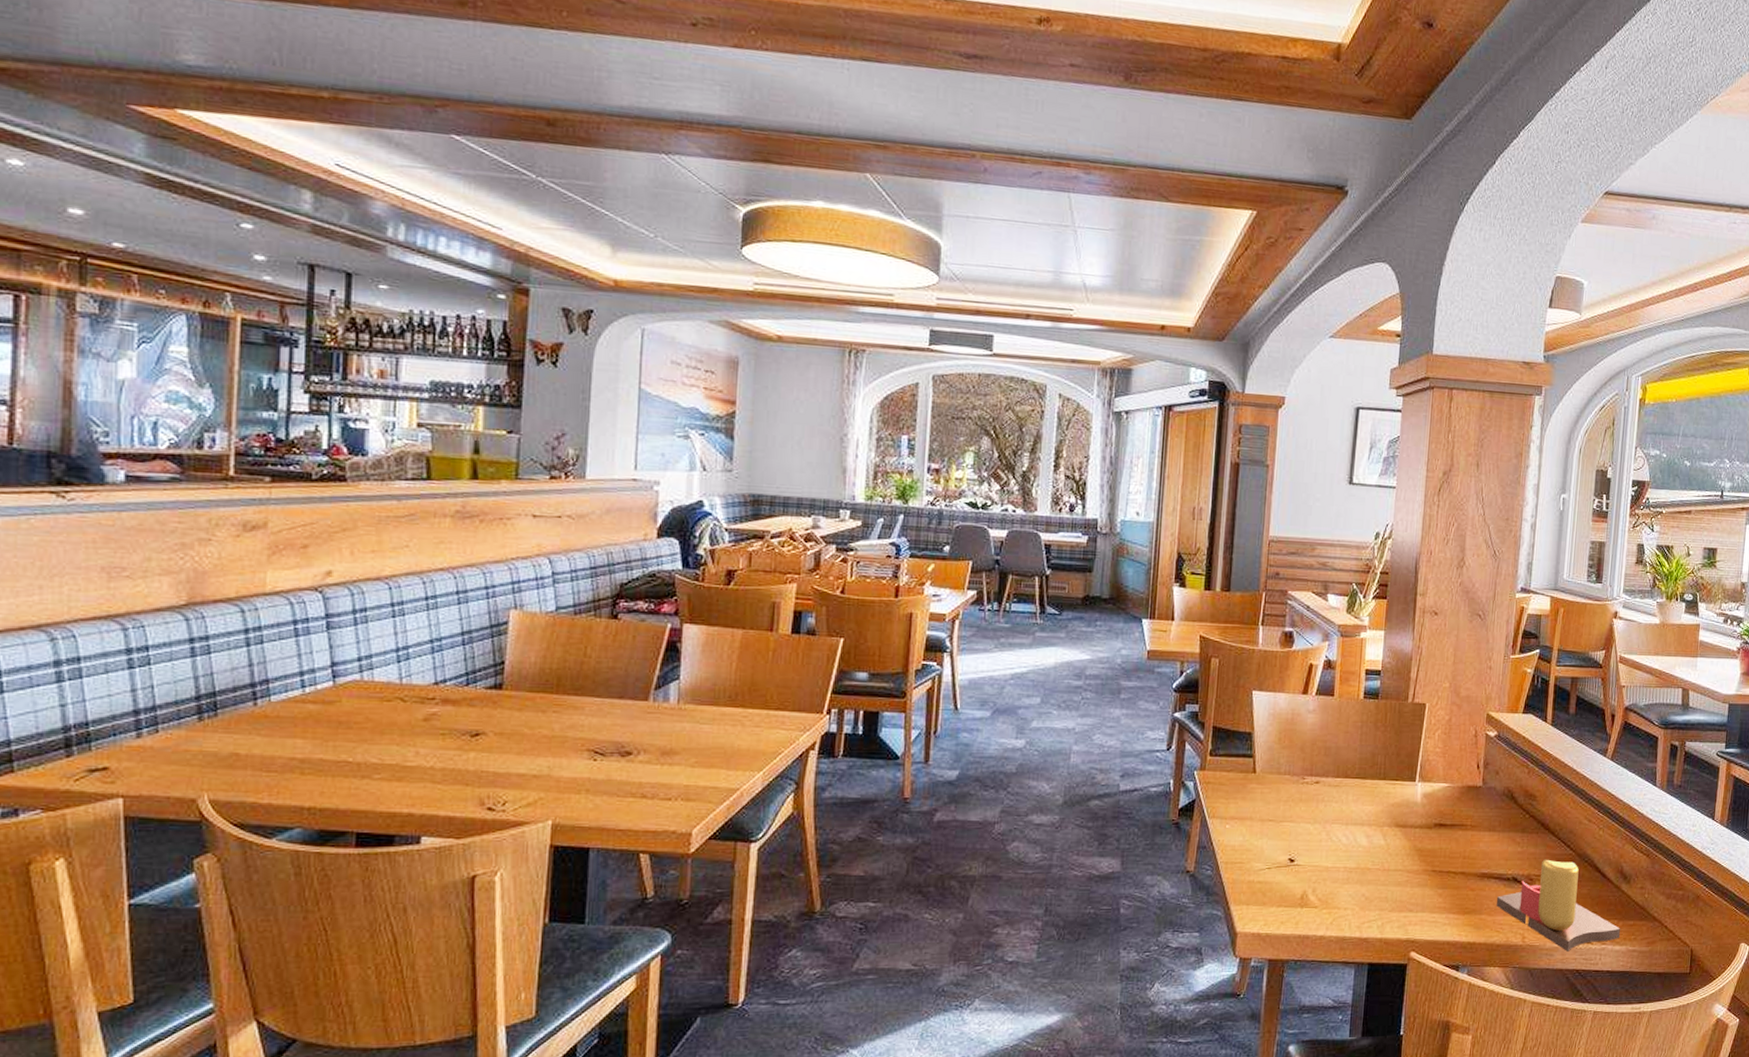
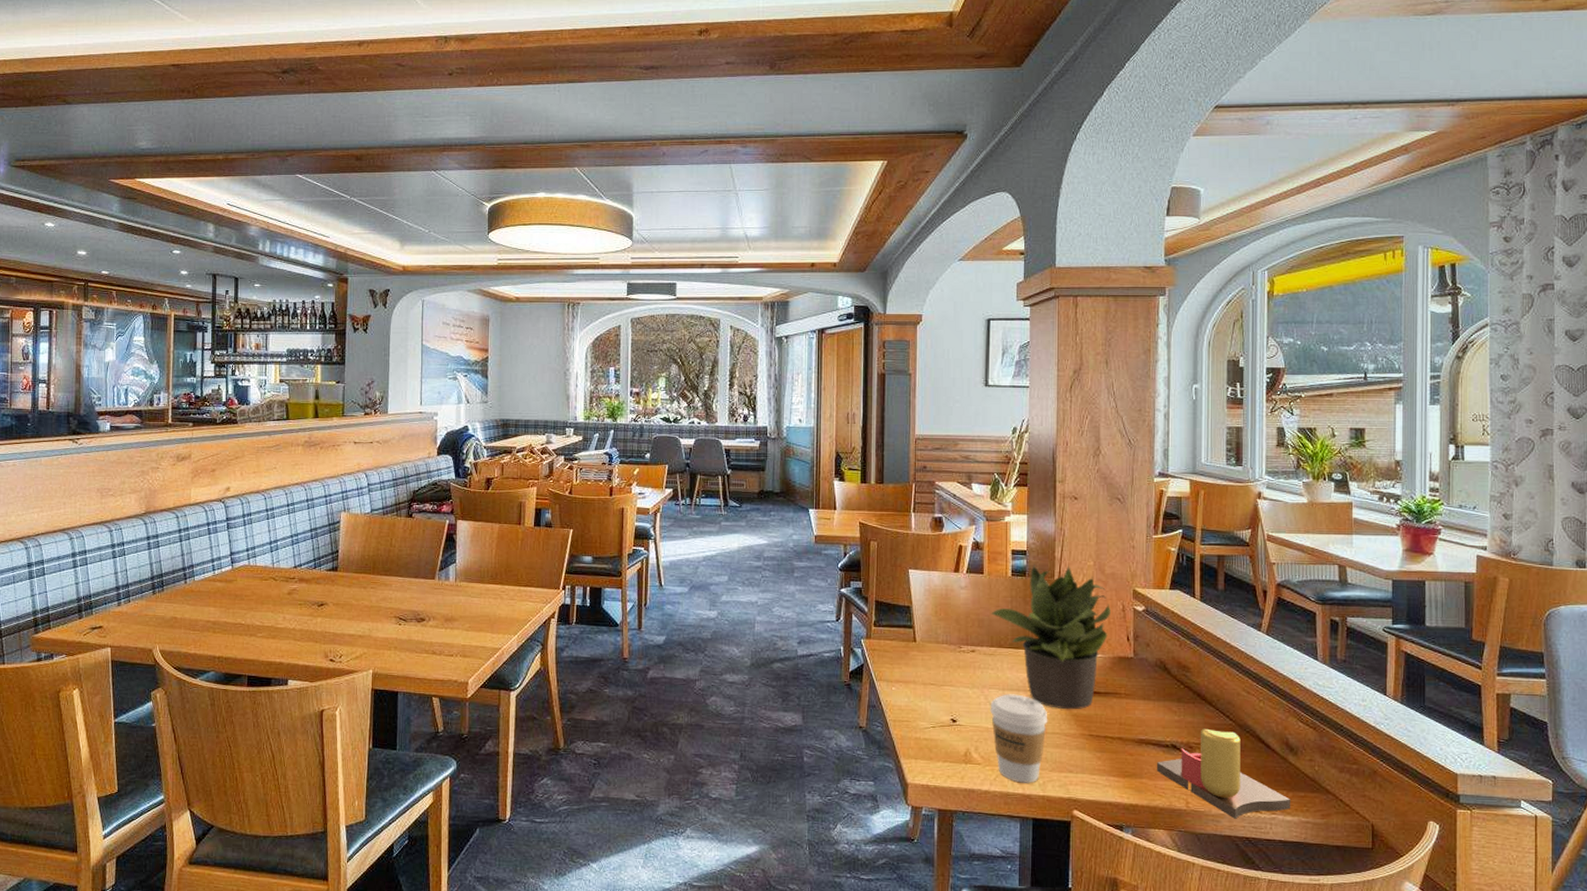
coffee cup: none [1331,829,1391,926] -> present [990,694,1048,783]
potted plant: none [1339,685,1463,844] -> present [991,564,1110,710]

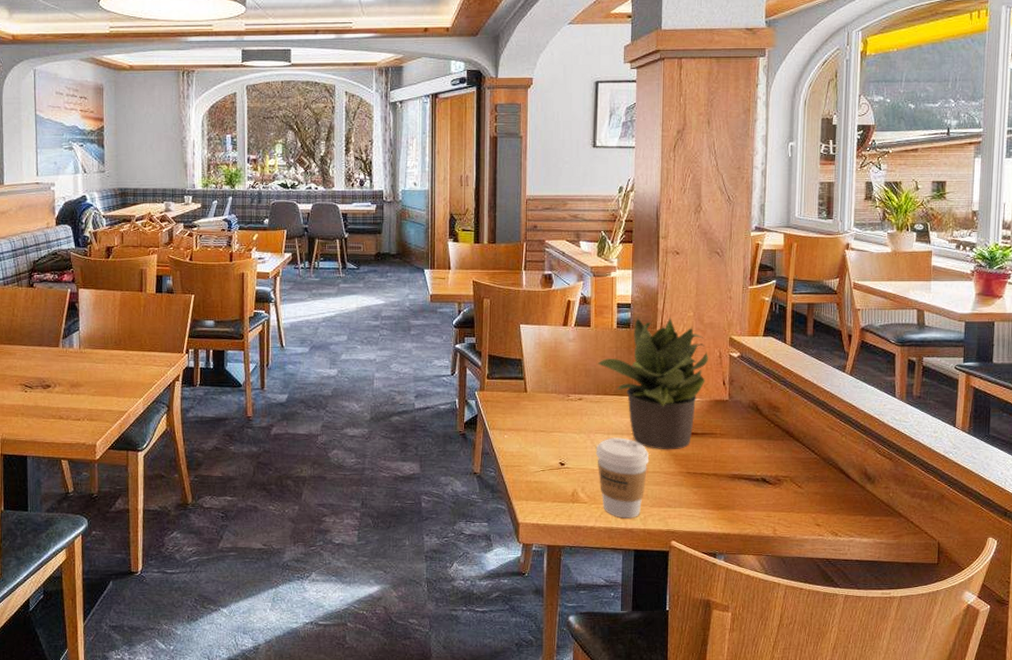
candle: present [1156,728,1291,819] -> none [747,462,868,543]

